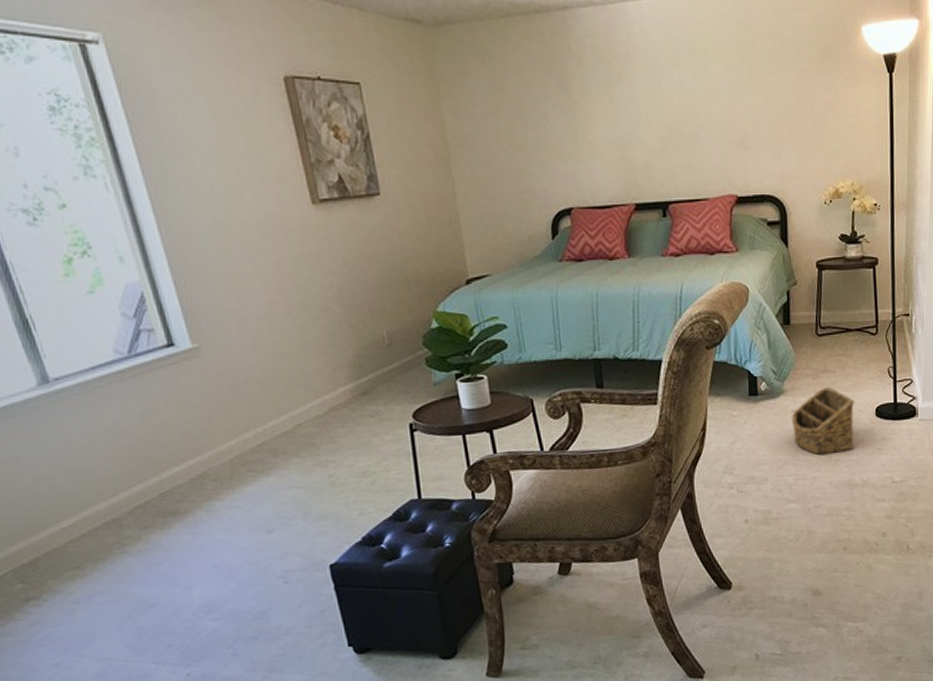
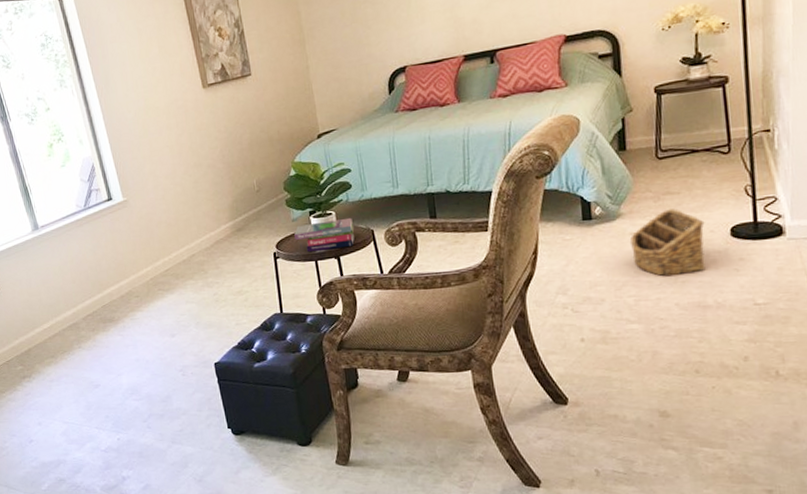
books: none [436,383,510,425] -> present [294,217,355,253]

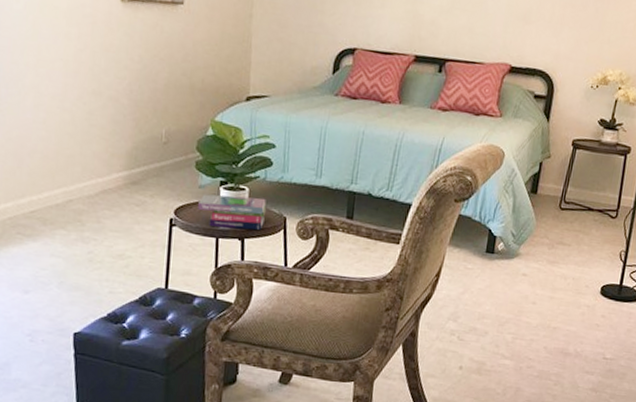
basket: present [629,209,706,276] -> none [519,258,583,321]

